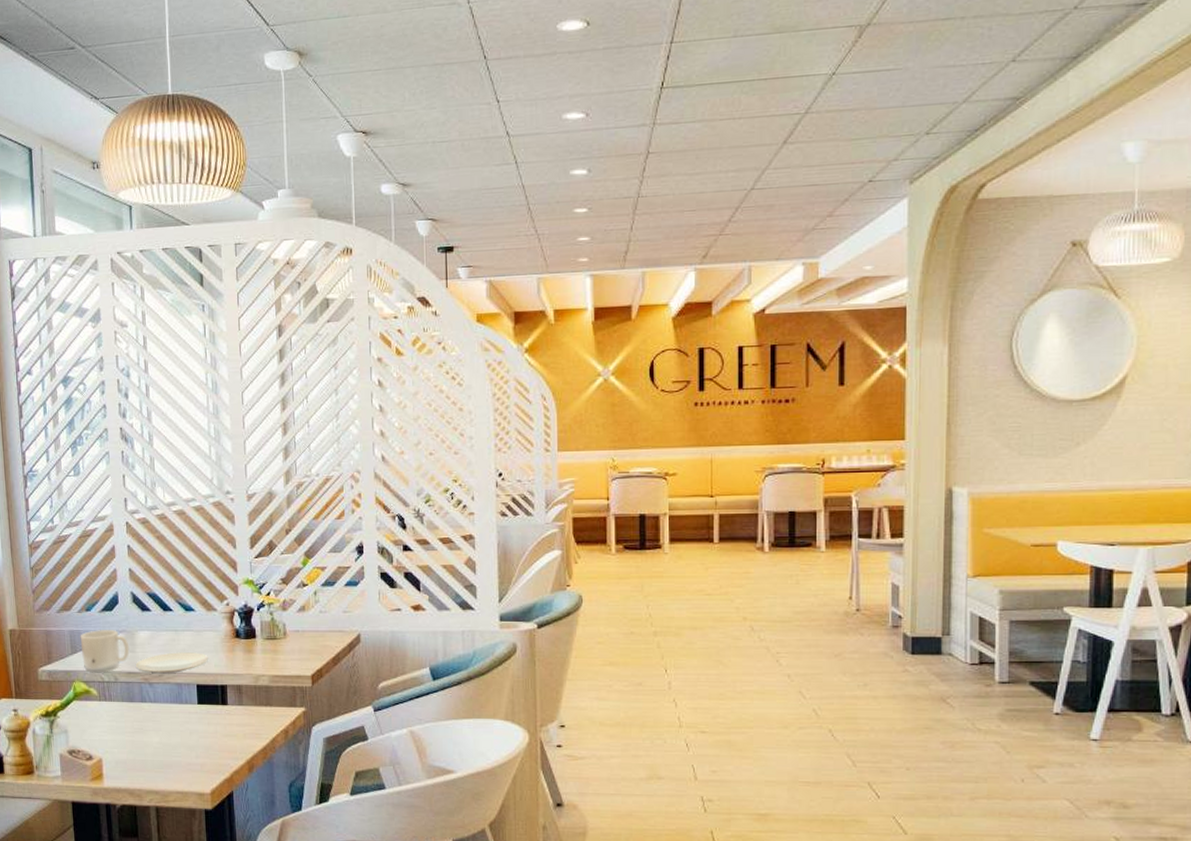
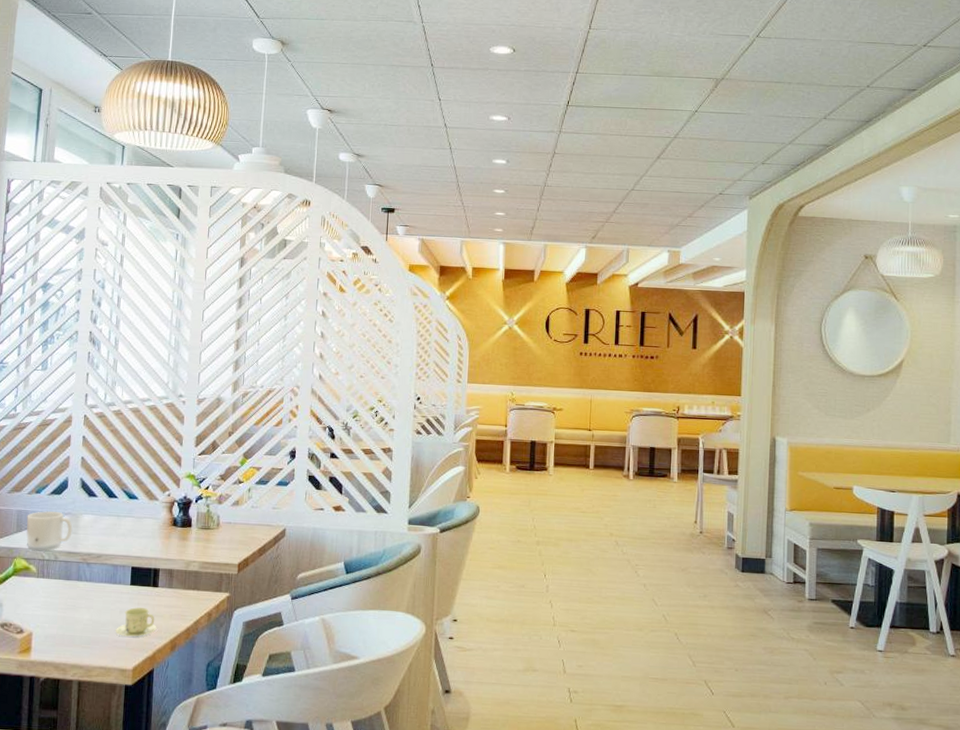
plate: present [135,652,209,674] -> none [76,536,146,556]
cup and saucer: none [187,728,231,759] -> present [115,607,157,637]

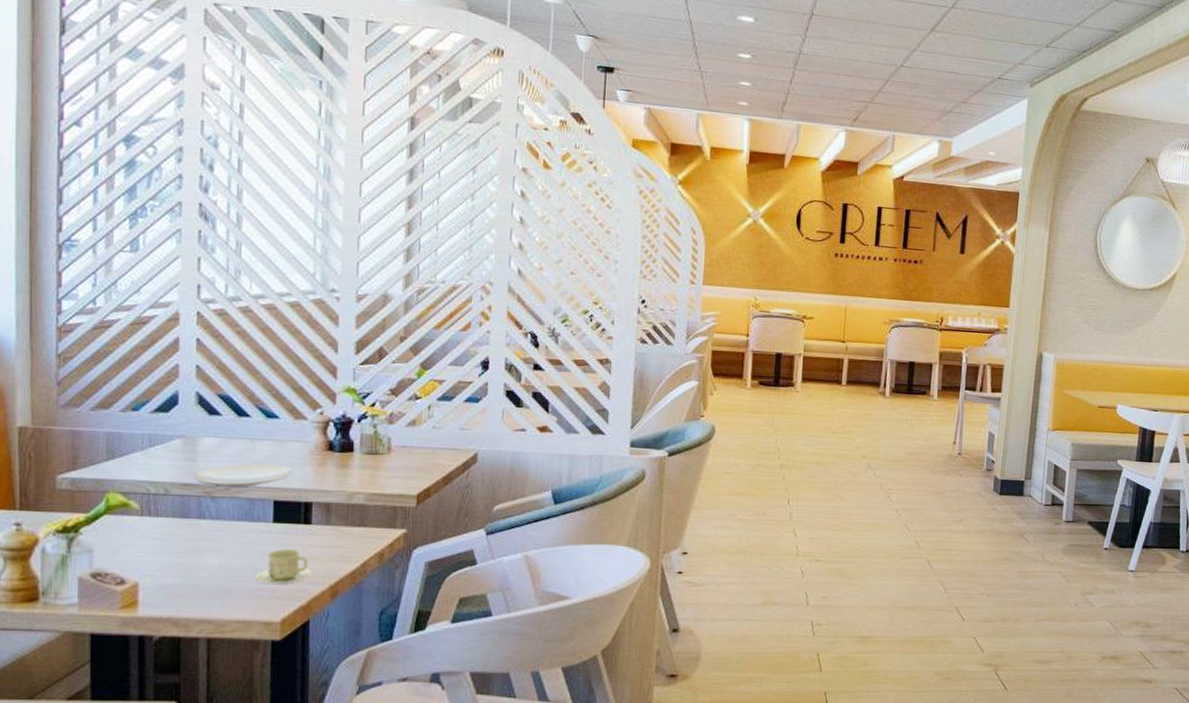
mug: present [26,511,73,552] -> none [120,433,189,484]
plate: none [76,536,146,556] -> present [194,463,293,488]

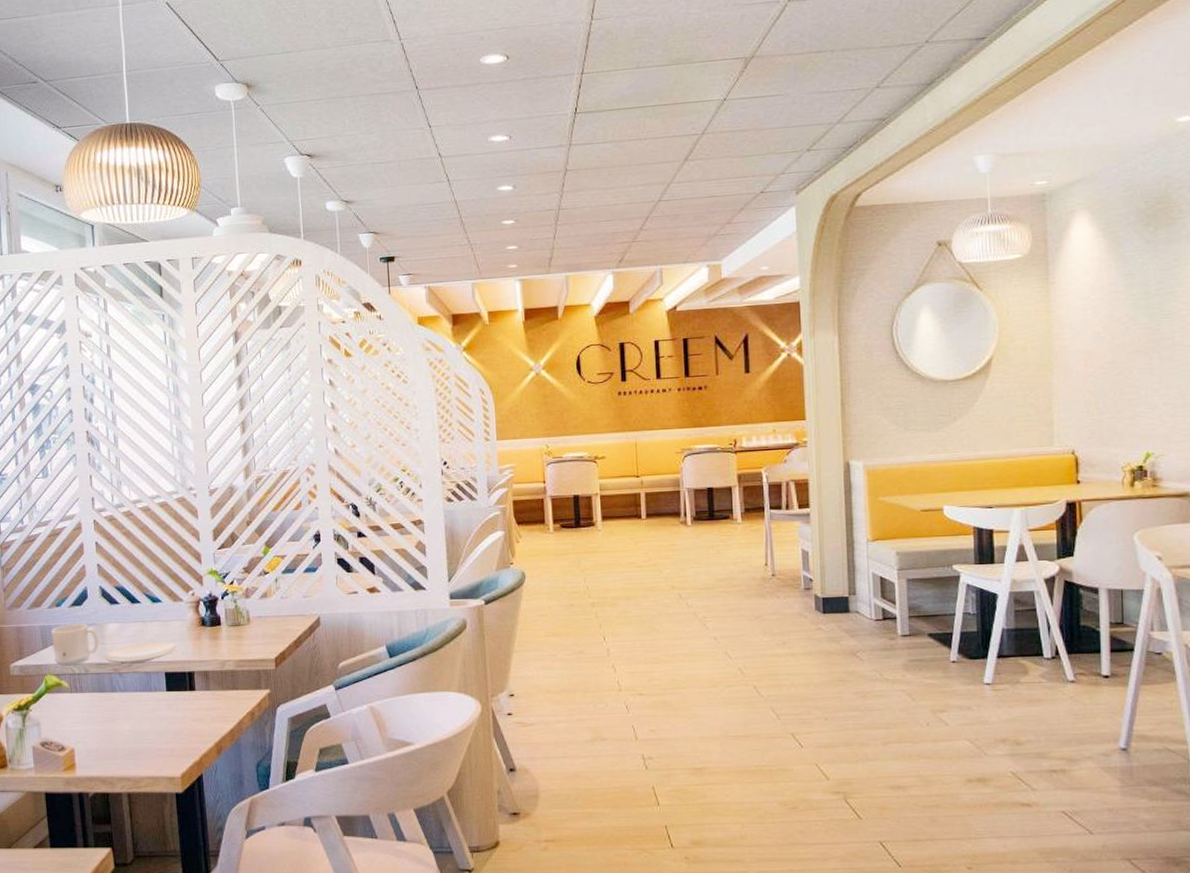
mug: none [120,433,189,484] -> present [50,623,100,666]
cup and saucer: present [254,549,312,584] -> none [157,713,200,744]

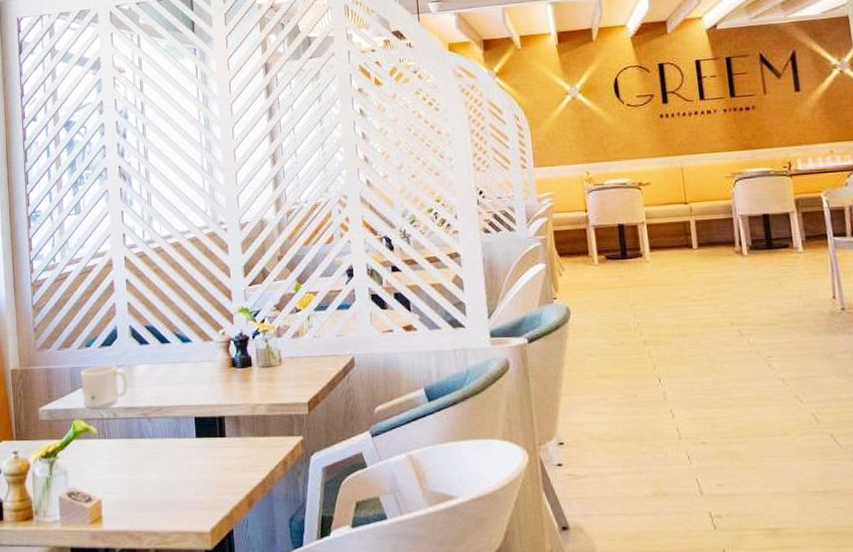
plate: present [105,641,177,664] -> none [134,384,207,408]

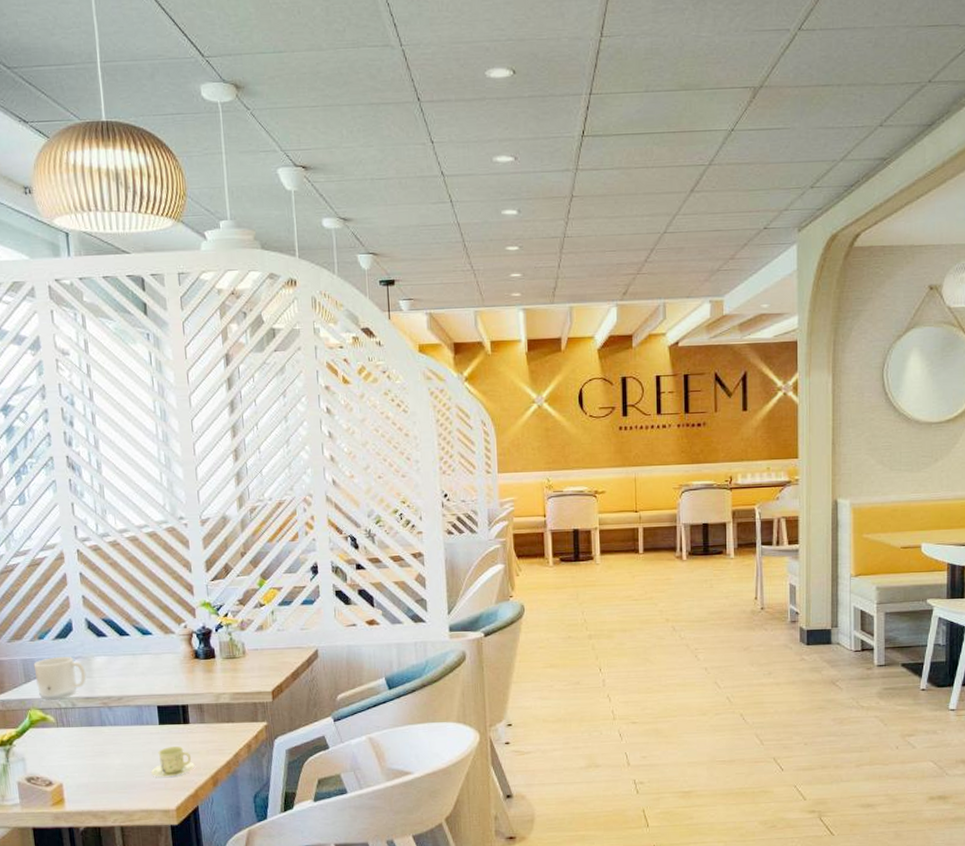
cup and saucer: none [186,462,230,495] -> present [150,746,195,777]

